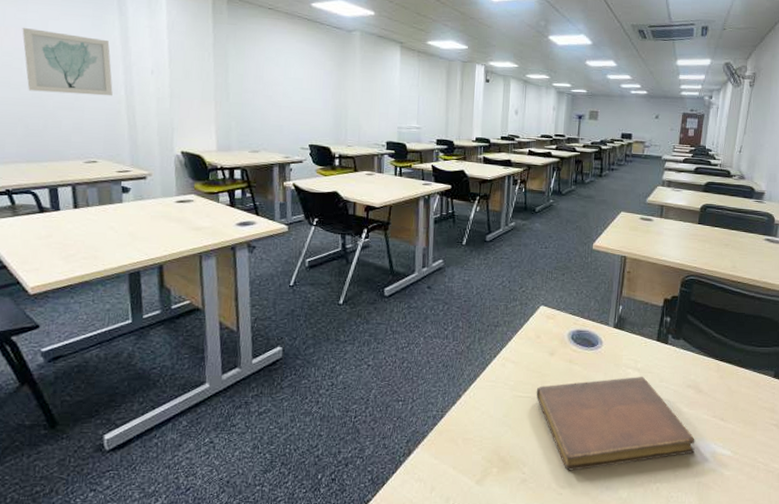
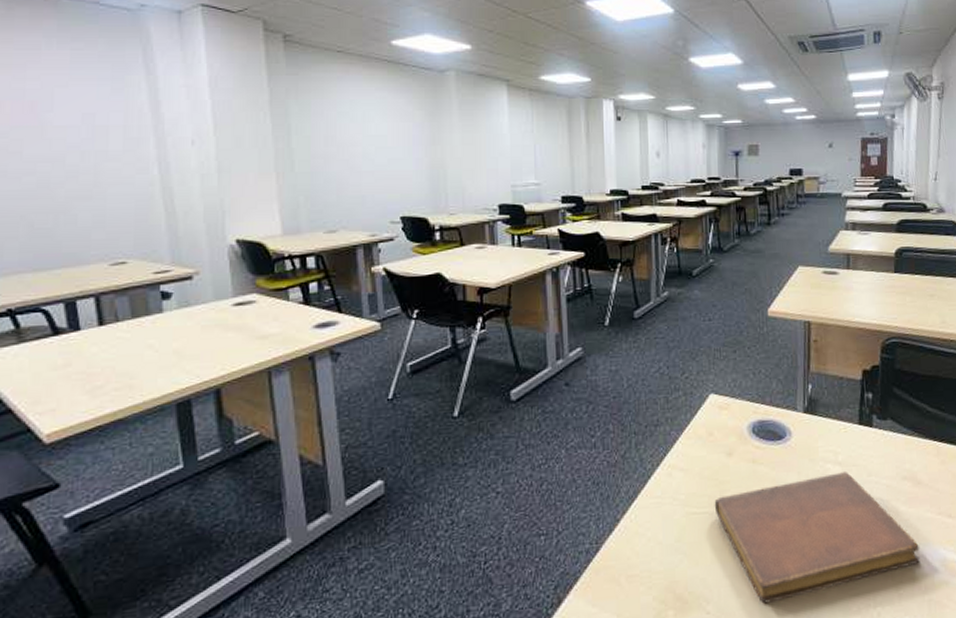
wall art: present [22,27,113,97] -> none [20,99,143,180]

